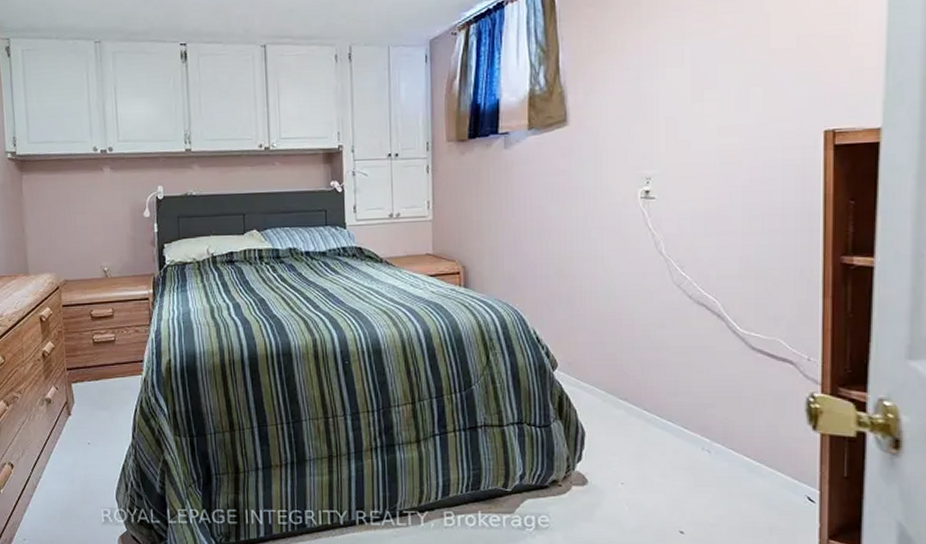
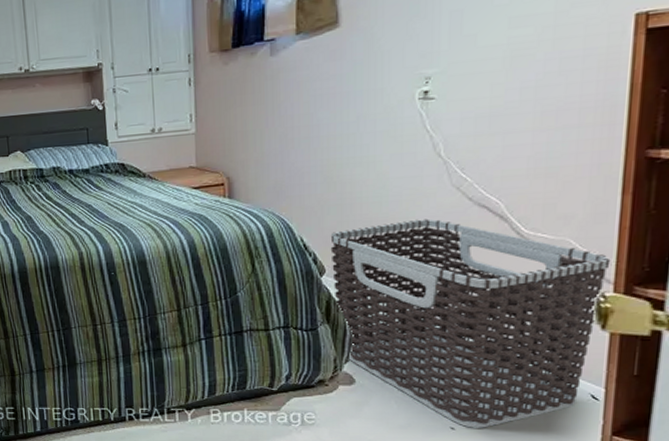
clothes hamper: none [562,315,817,532] -> present [330,219,611,428]

